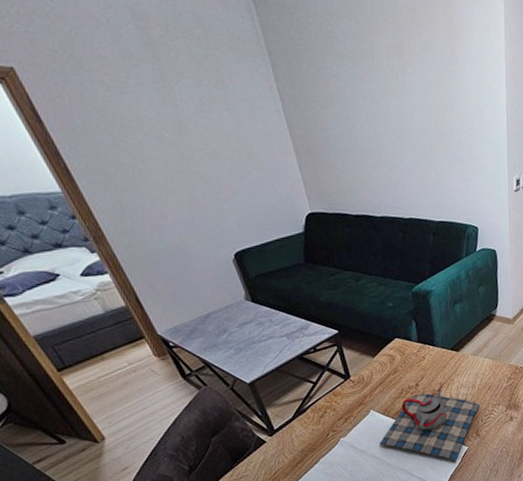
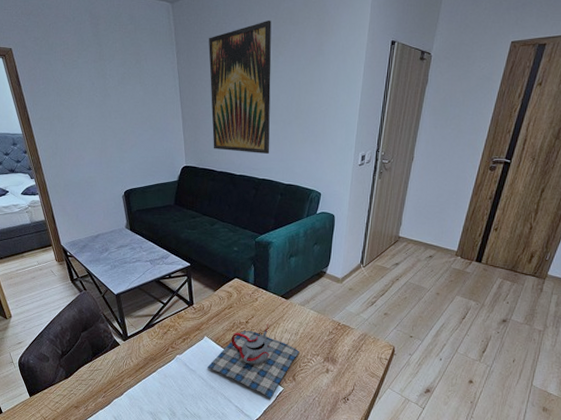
wall art: none [312,21,413,189] -> present [209,21,272,154]

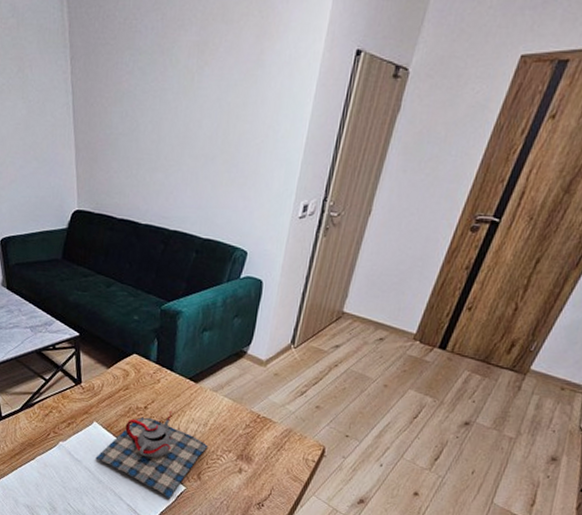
wall art: present [209,21,272,154] -> none [112,17,197,198]

